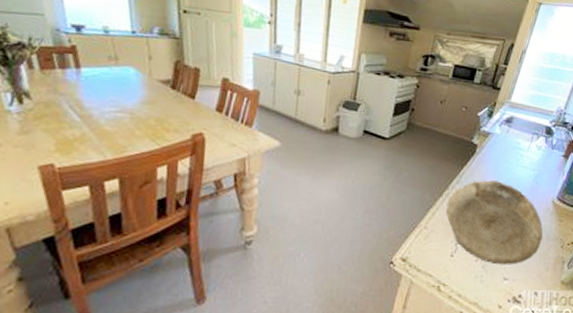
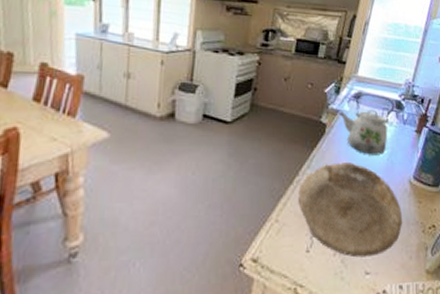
kettle: none [489,118,546,176] -> present [338,93,396,155]

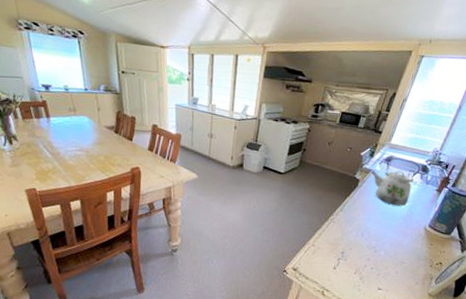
bowl: present [298,161,403,258] -> none [331,208,415,279]

